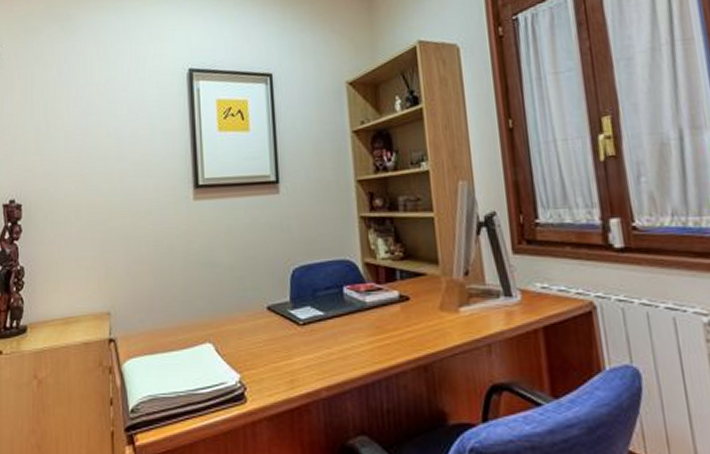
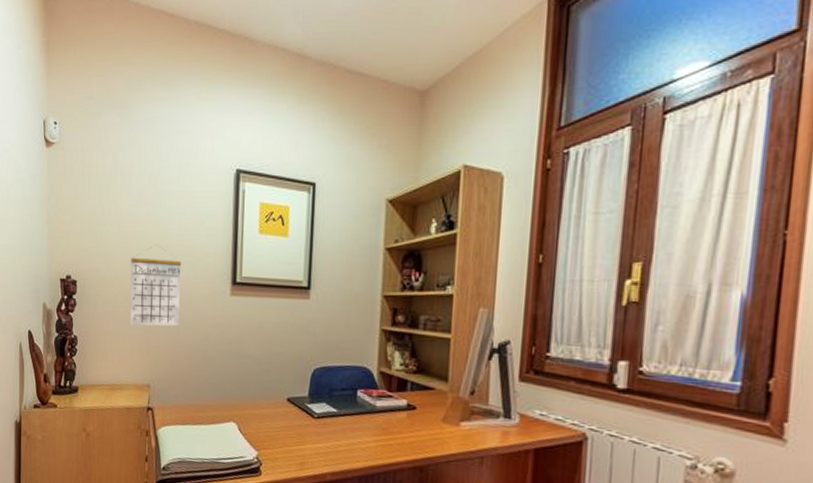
calendar: none [82,158,140,247] -> present [130,247,181,327]

